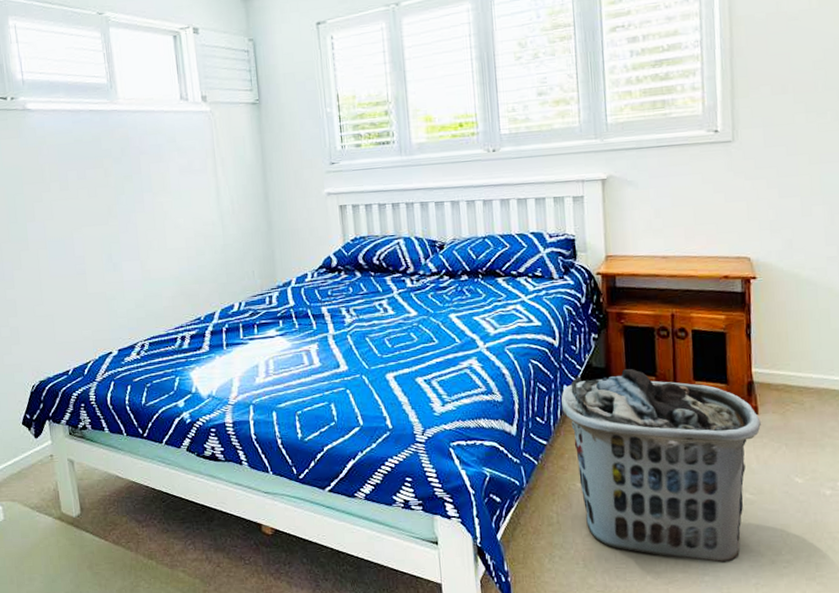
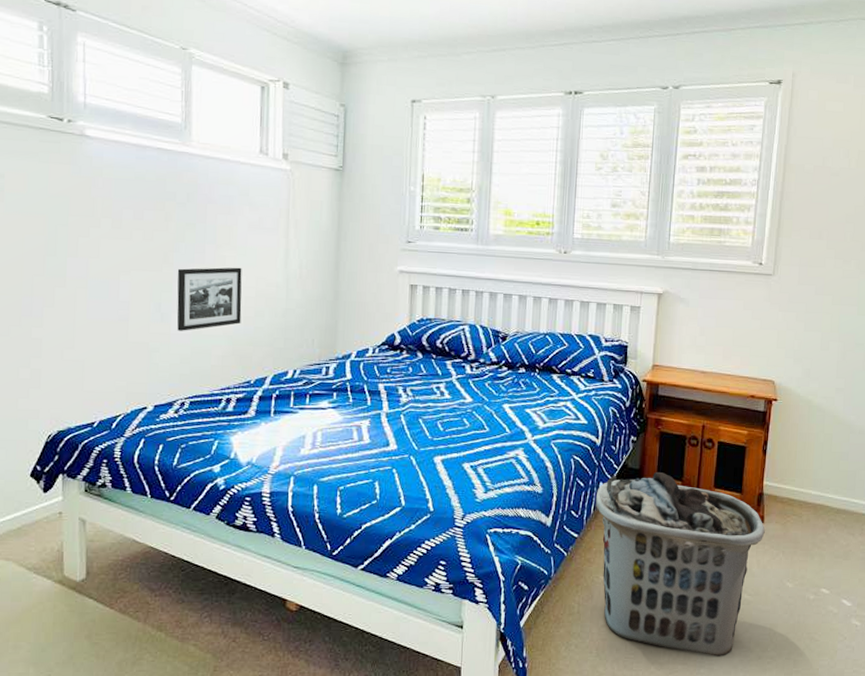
picture frame: none [121,211,185,278] -> present [177,267,242,331]

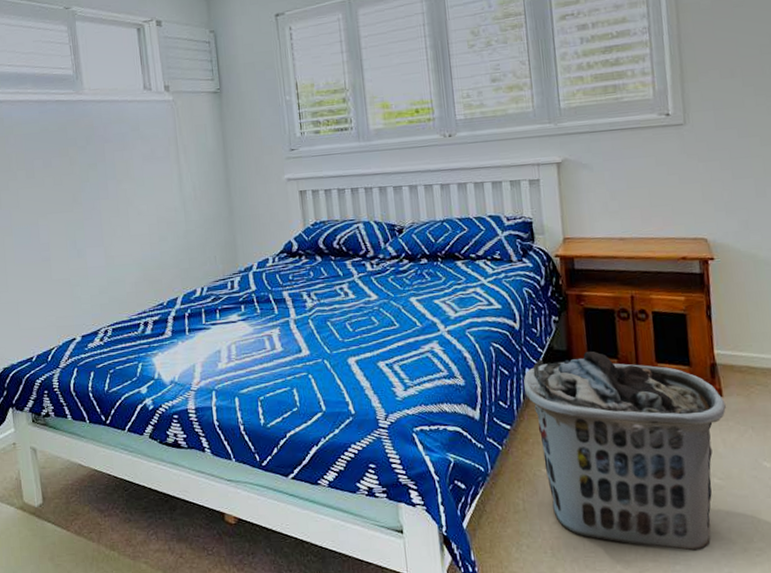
picture frame: present [177,267,242,331] -> none [86,197,148,264]

